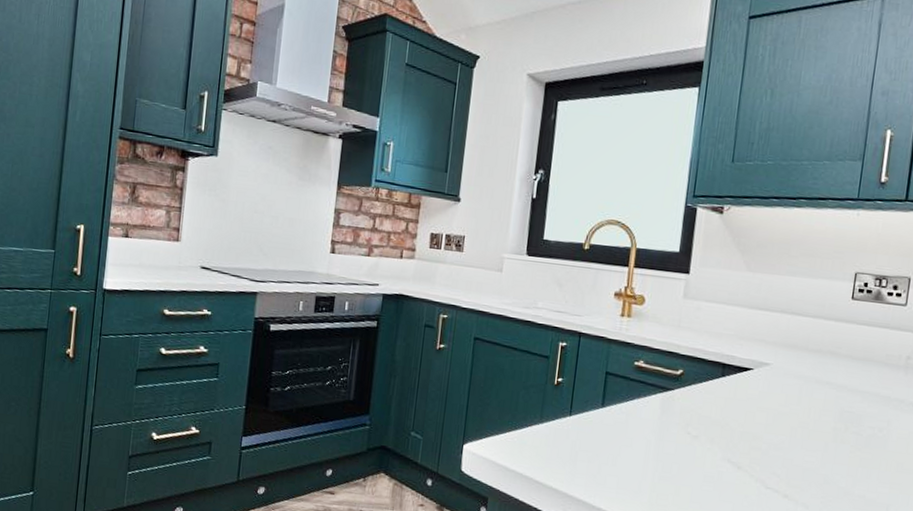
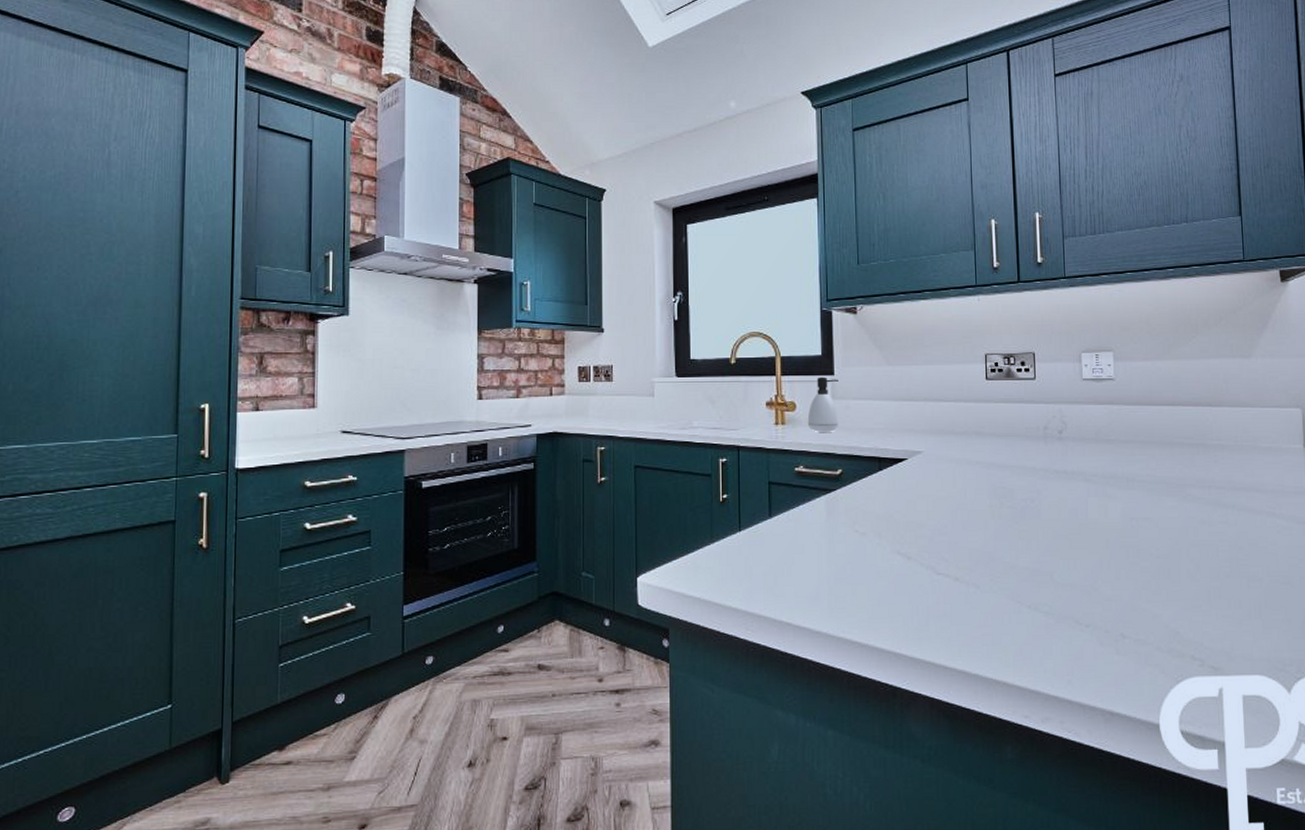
soap dispenser: none [654,273,693,332] -> present [807,376,839,433]

